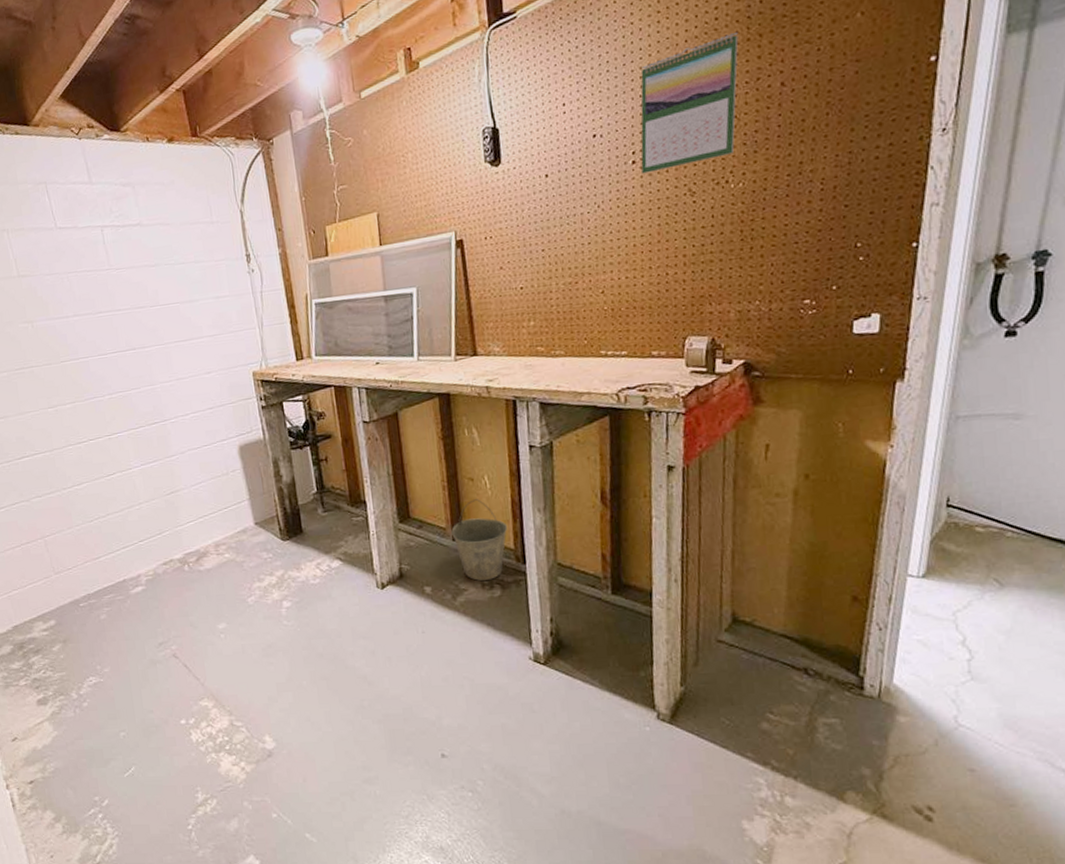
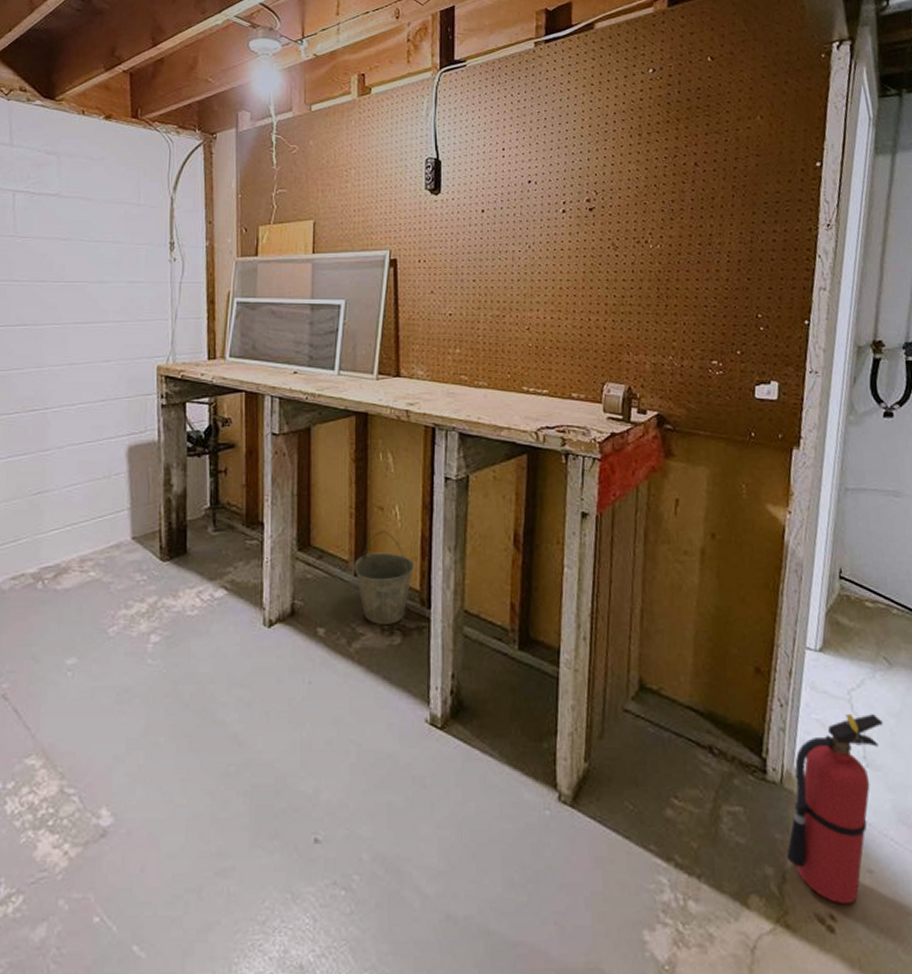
calendar: present [640,33,739,174] -> none [570,114,660,223]
fire extinguisher: none [883,632,991,797] -> present [786,713,883,903]

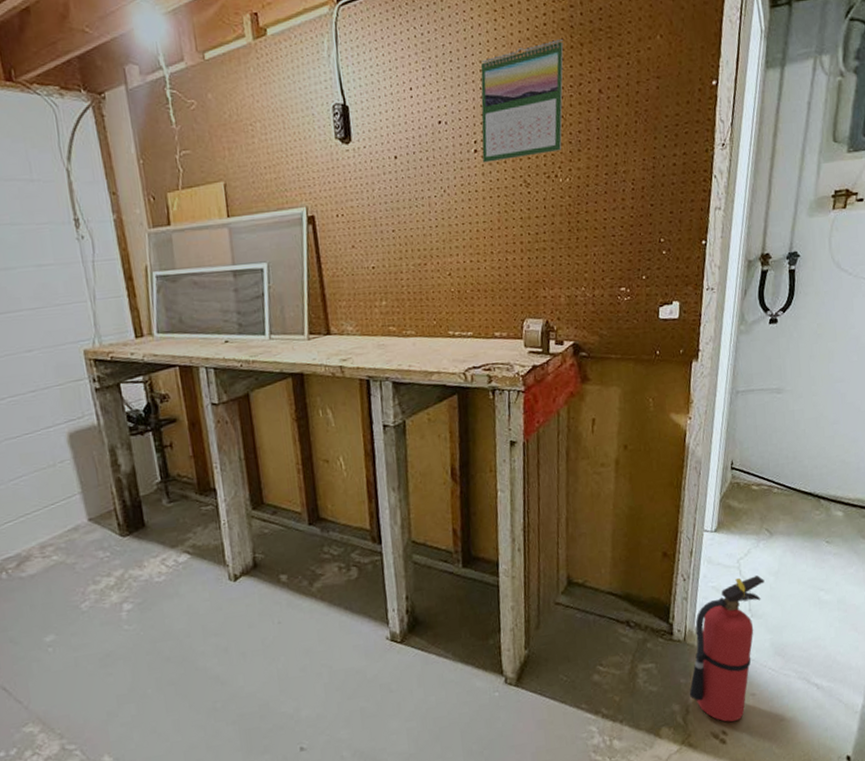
bucket: present [354,531,415,624] -> none [307,481,364,565]
calendar: none [570,114,660,223] -> present [480,40,564,163]

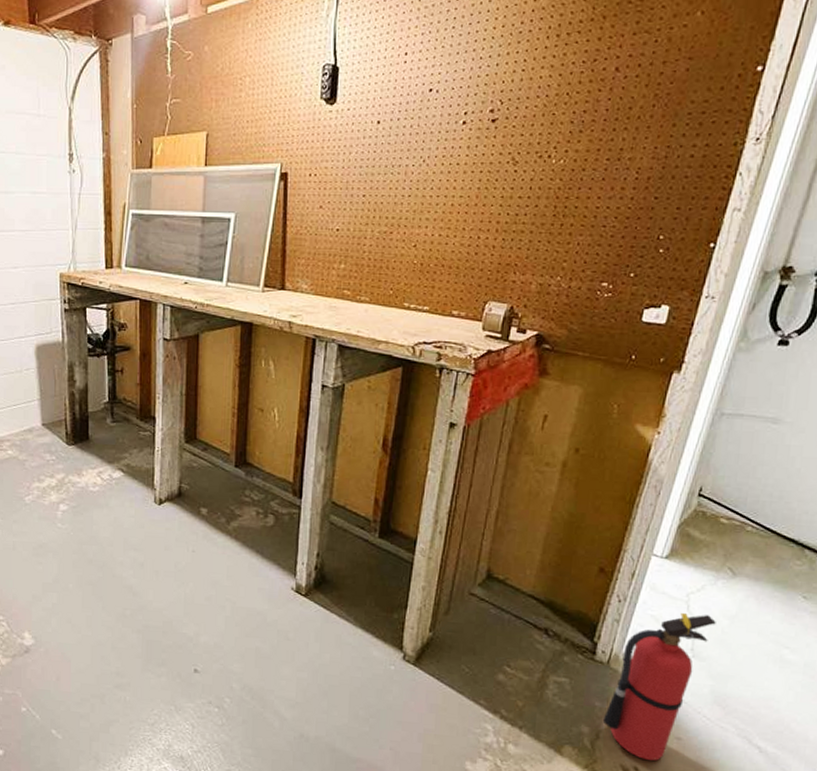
calendar: present [480,40,564,163] -> none [471,11,583,136]

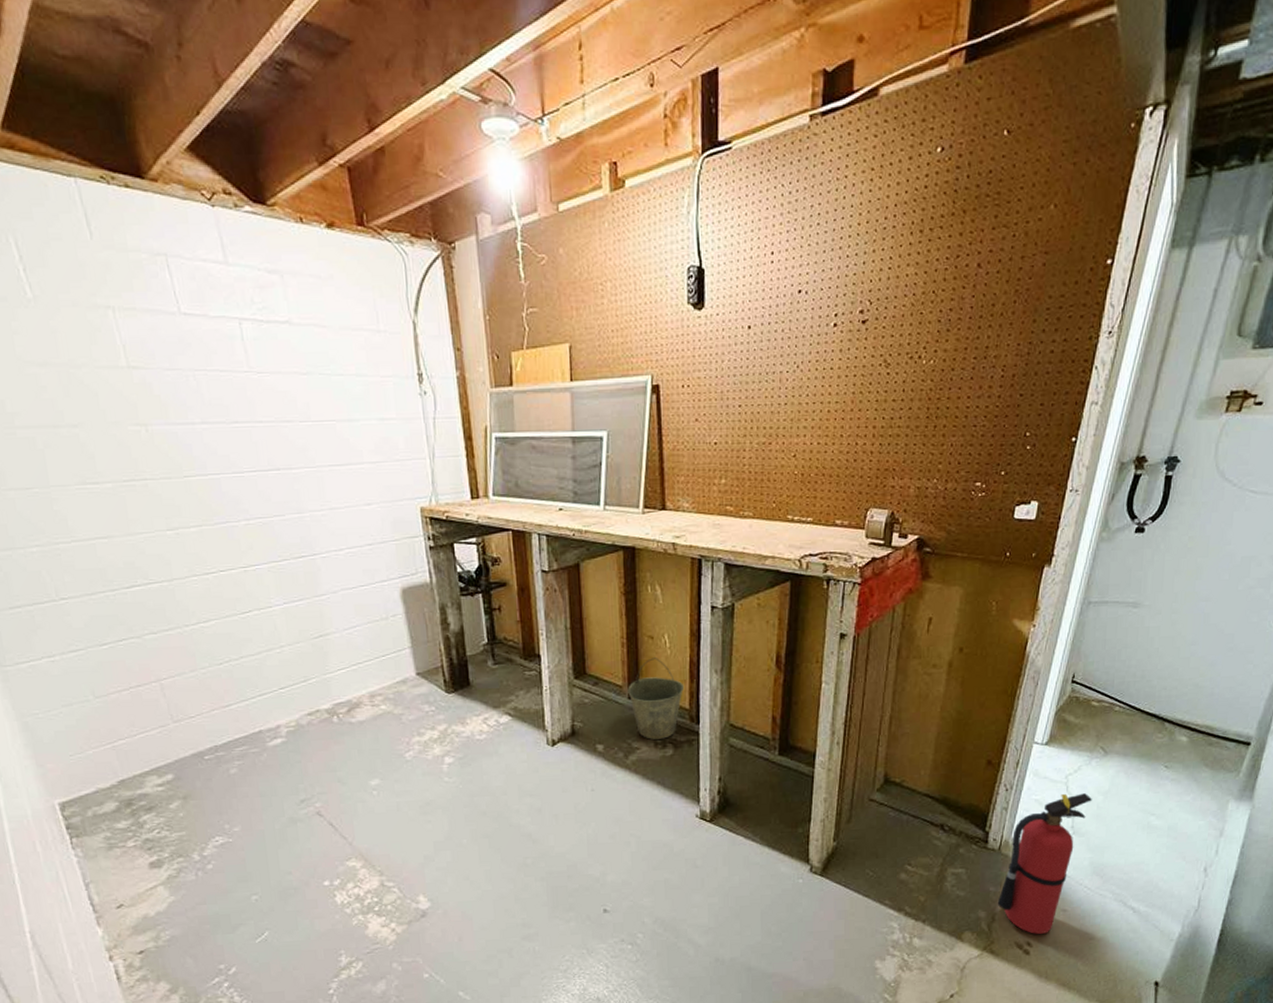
bucket: none [235,430,290,509] -> present [628,658,685,740]

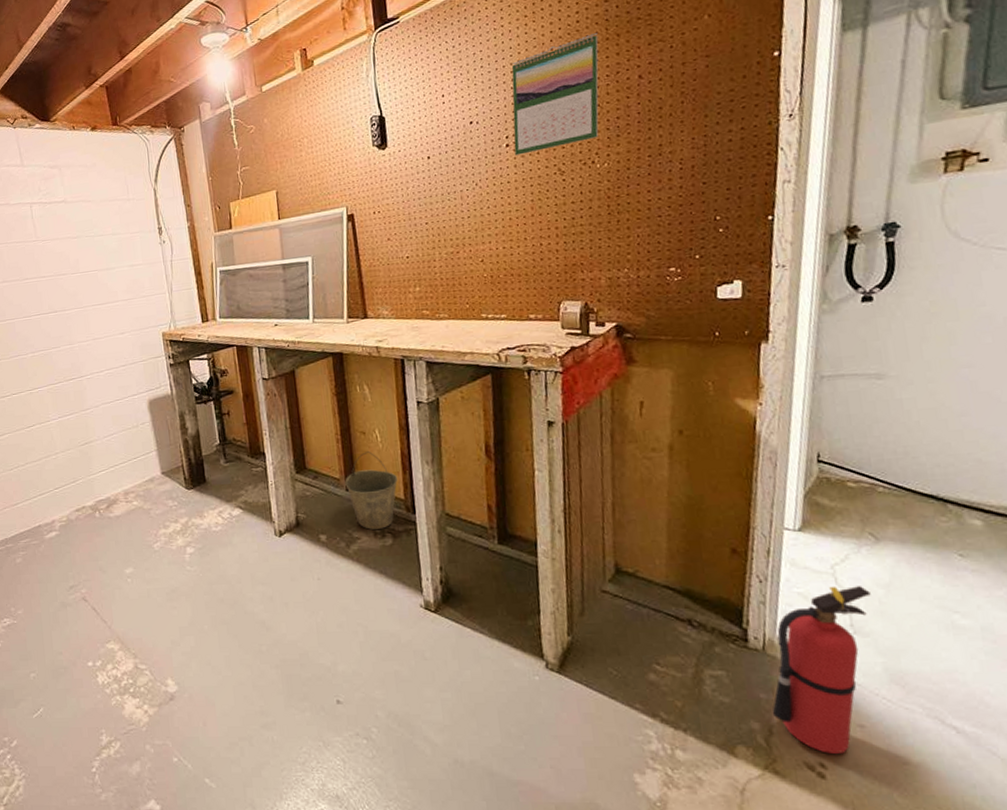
calendar: none [842,205,944,338] -> present [511,33,599,156]

